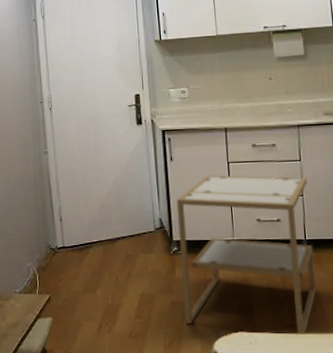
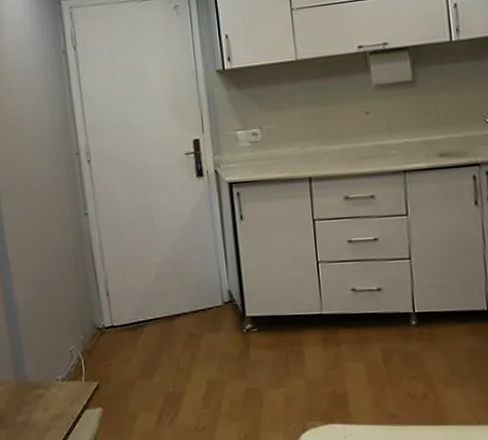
side table: present [176,174,316,336] -> none [248,235,428,428]

